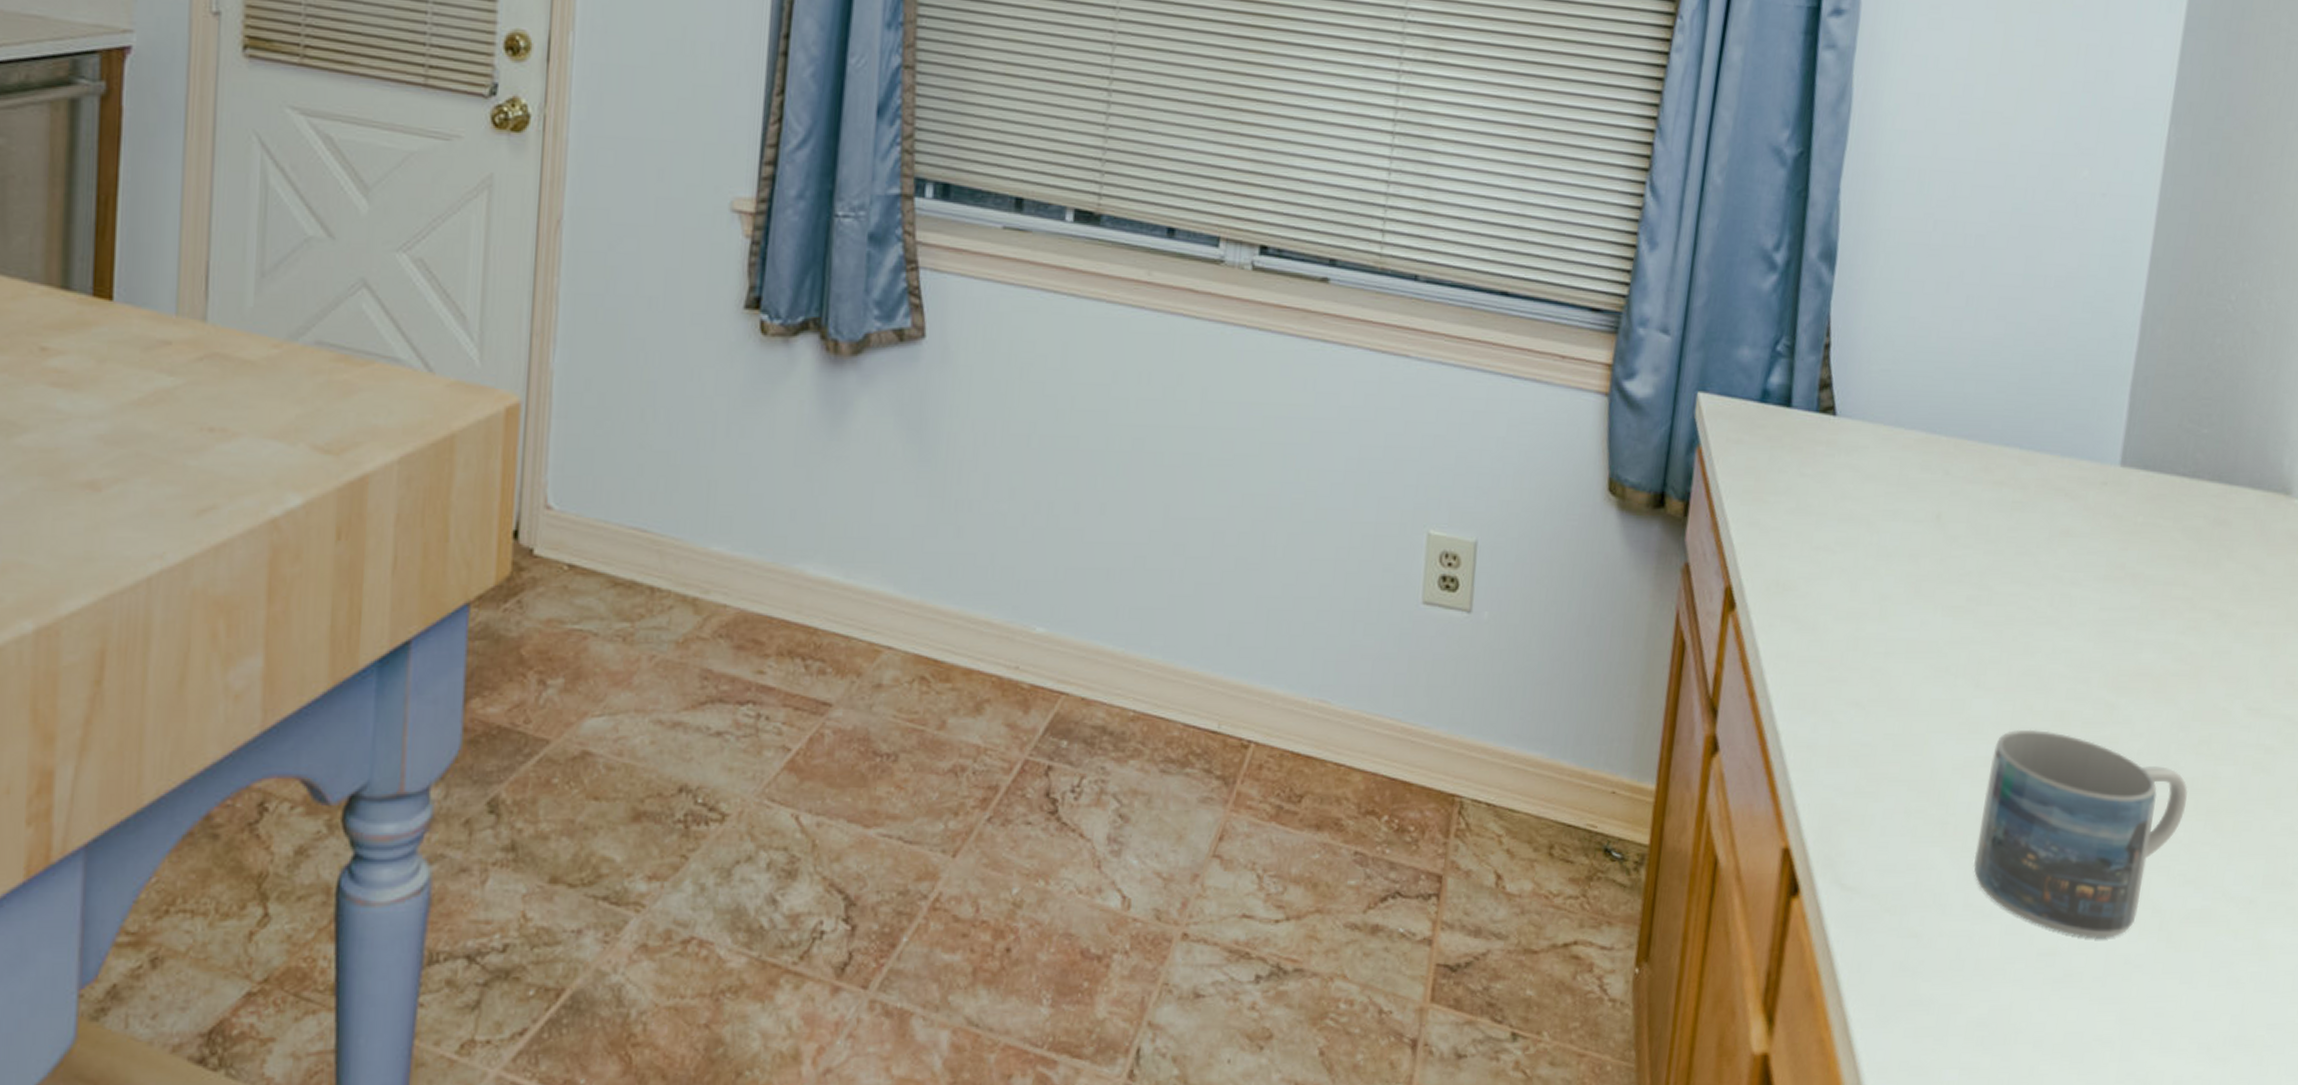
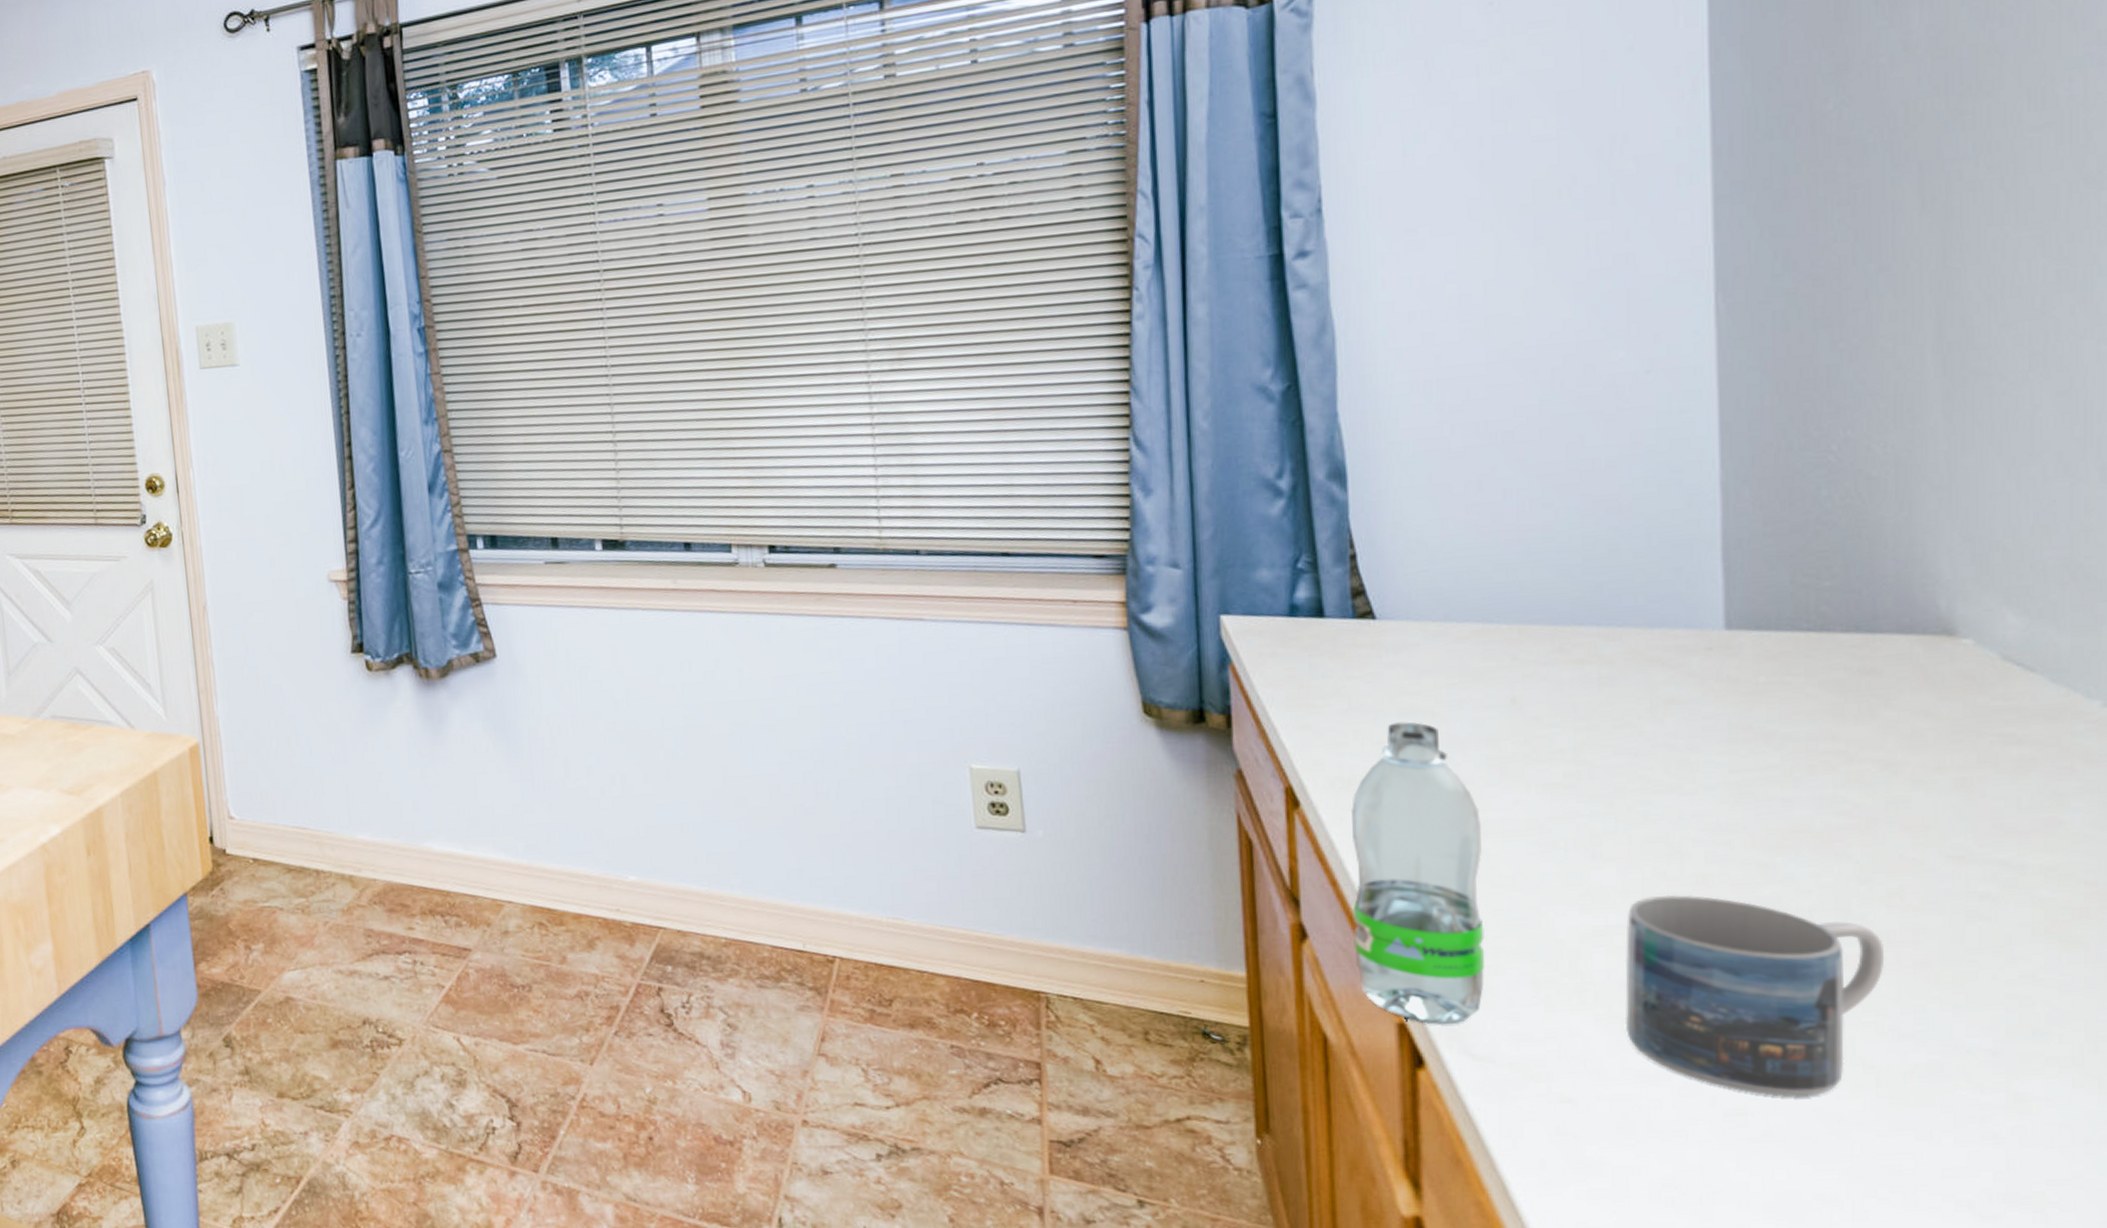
bottle: none [1757,528,1892,852] -> present [1350,721,1485,1025]

